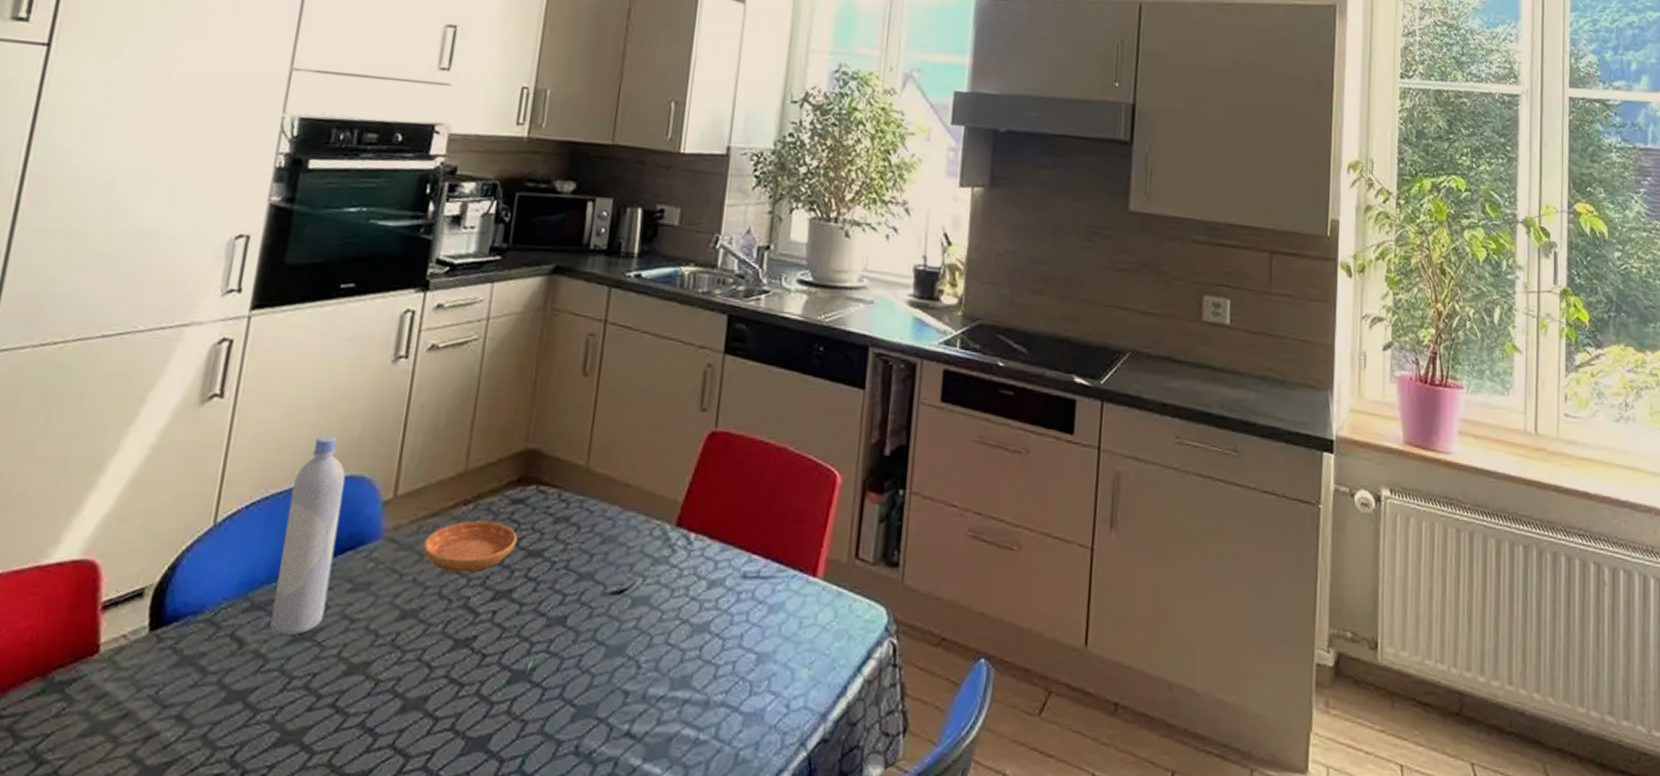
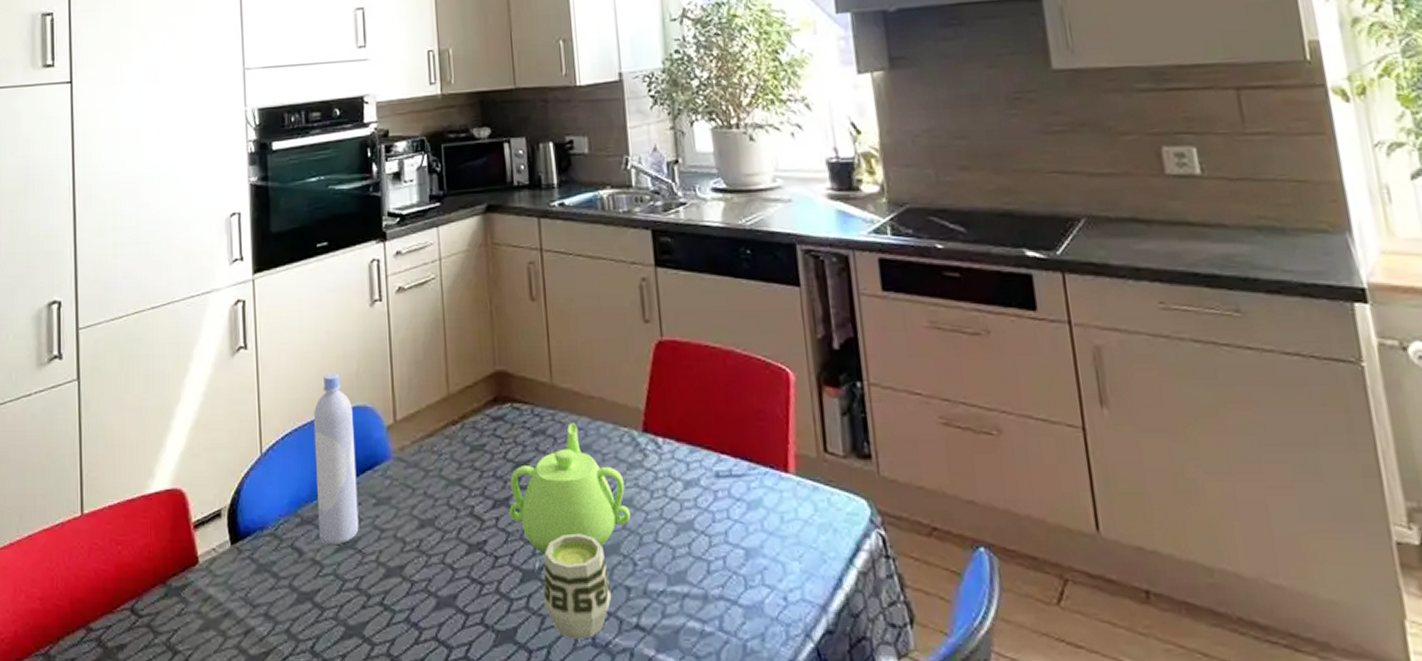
saucer: present [422,520,517,573] -> none [426,438,504,485]
teapot: none [510,512,646,653] -> present [509,423,630,554]
cup: none [529,631,608,748] -> present [543,533,612,640]

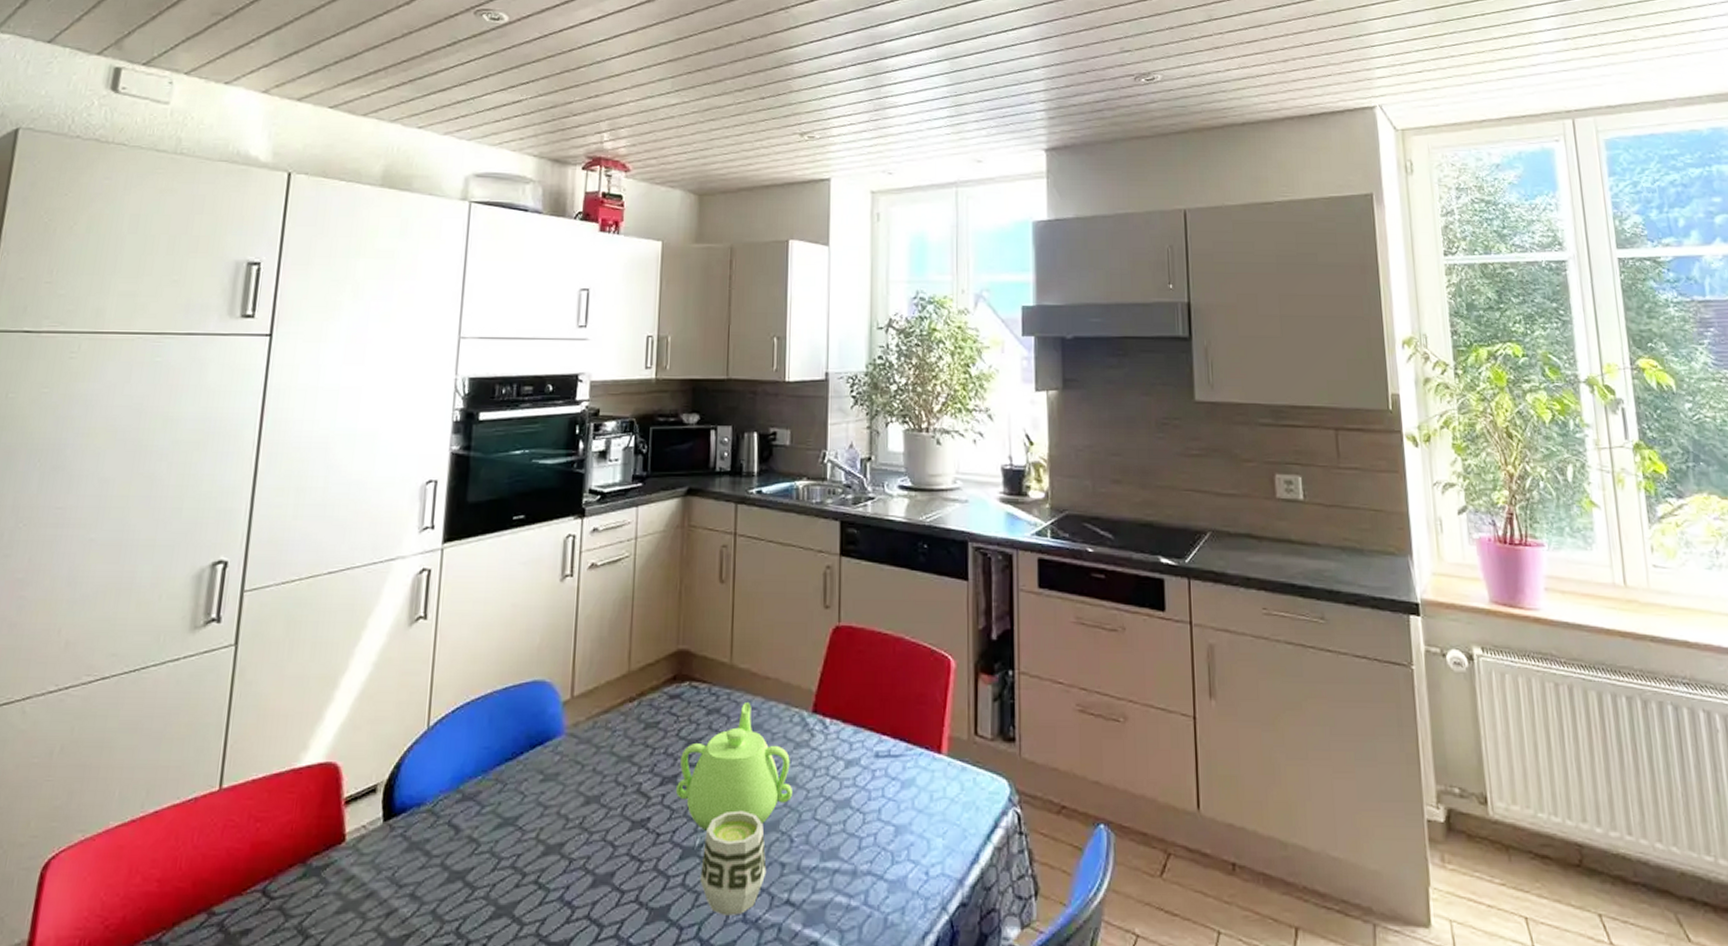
bottle: present [313,372,359,546] -> none [479,646,530,823]

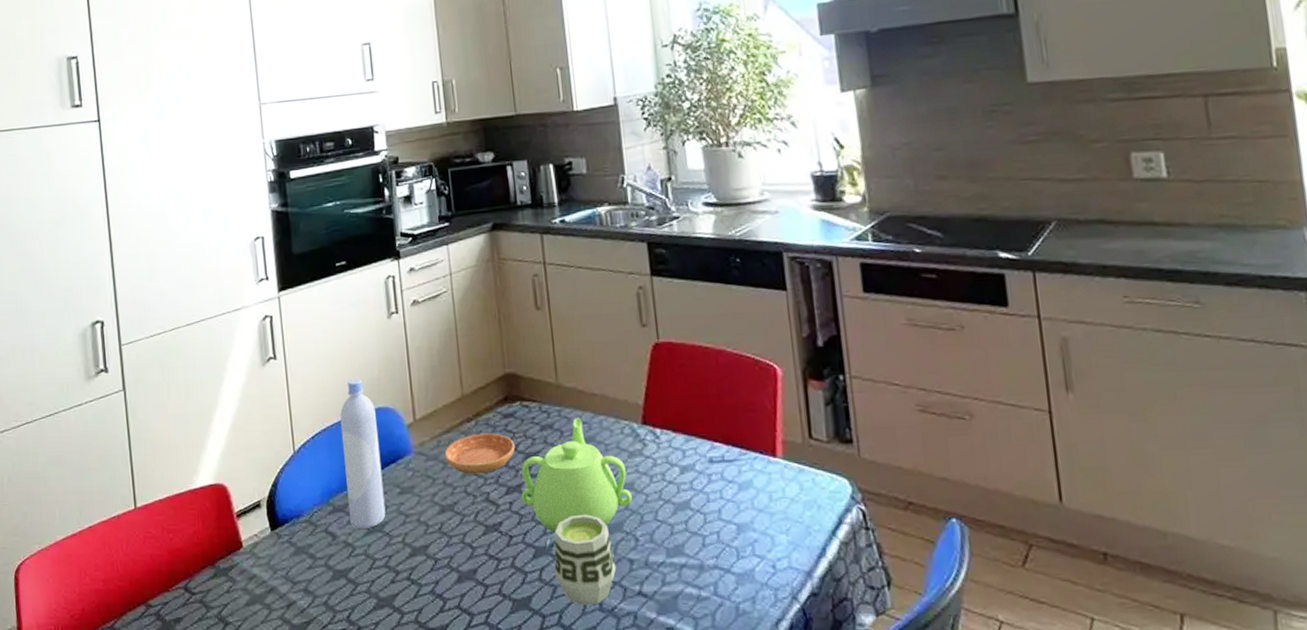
bottle: none [479,646,530,823] -> present [339,378,386,530]
saucer: none [598,715,677,761] -> present [444,433,515,474]

